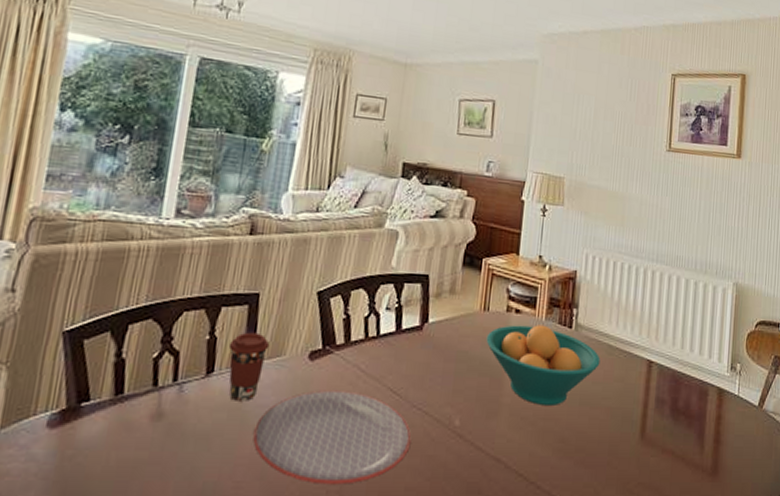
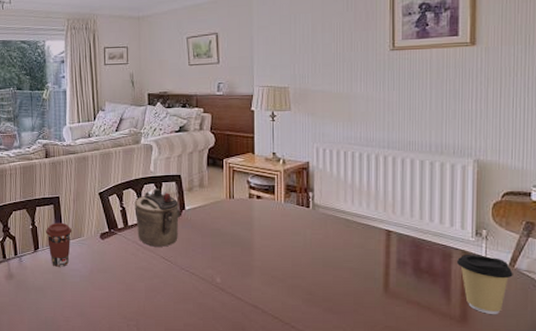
plate: present [253,390,412,485] -> none [72,259,184,321]
teapot: none [361,290,423,374] -> present [134,188,181,247]
fruit bowl: present [486,325,601,405] -> none [234,206,339,267]
coffee cup: none [711,392,761,465] -> present [456,255,513,314]

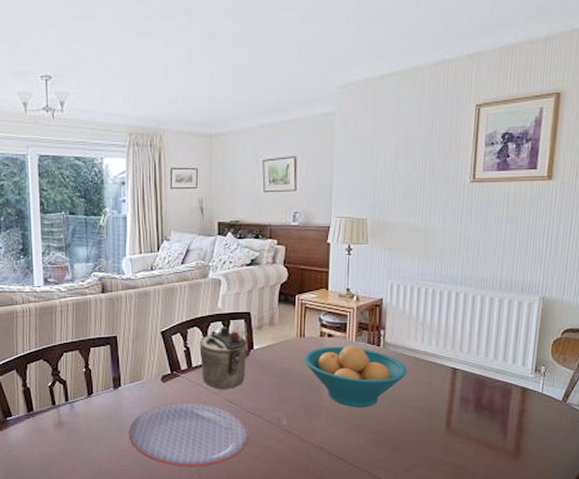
coffee cup: present [45,222,72,267] -> none [100,364,131,413]
plate: none [72,259,184,321] -> present [129,402,249,467]
fruit bowl: none [234,206,339,267] -> present [304,345,408,407]
coffee cup: present [456,255,513,314] -> none [515,391,565,448]

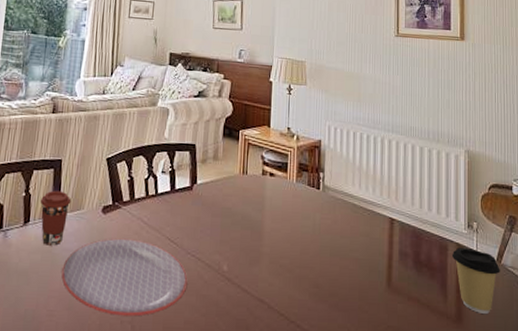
coffee cup: none [100,364,131,413] -> present [40,190,71,246]
teapot: present [199,326,249,389] -> none [143,157,193,226]
fruit bowl: present [304,345,408,407] -> none [246,186,347,256]
coffee cup: none [515,391,565,448] -> present [451,248,500,314]

